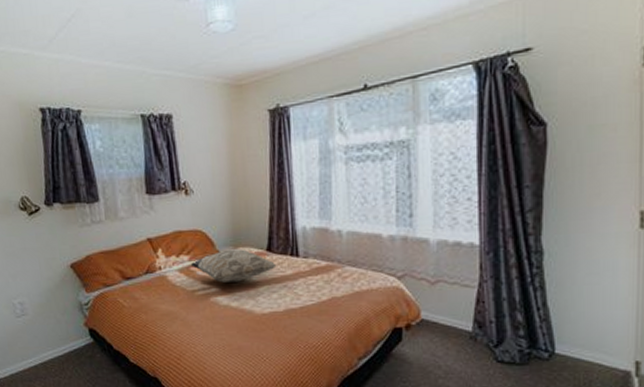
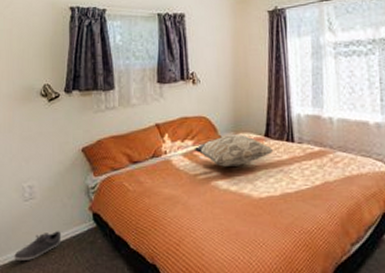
shoe: none [13,346,59,373] -> present [14,231,62,260]

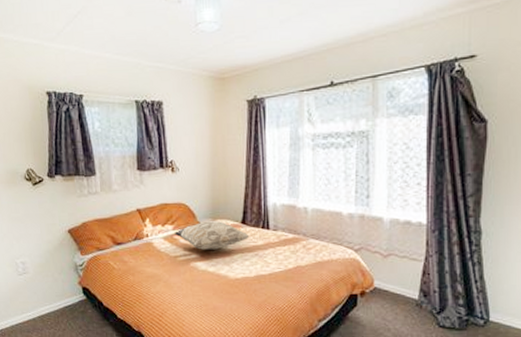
shoe: present [14,231,62,260] -> none [14,302,55,325]

